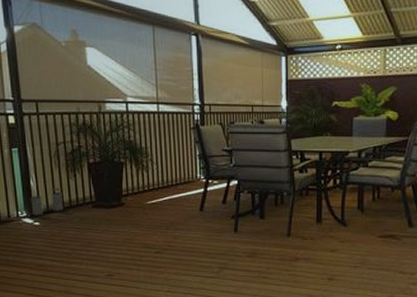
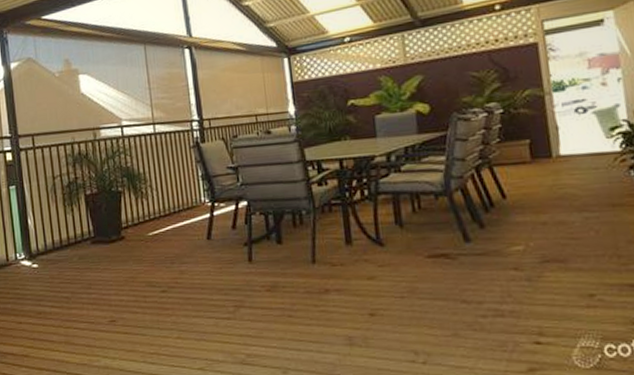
trash can: present [30,187,63,216] -> none [28,224,61,258]

